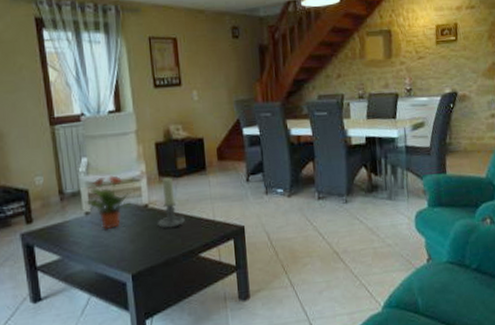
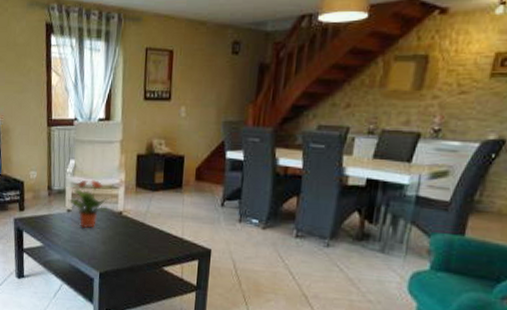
candle holder: present [158,177,185,228] -> none [129,189,155,238]

